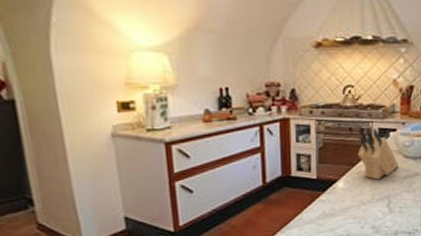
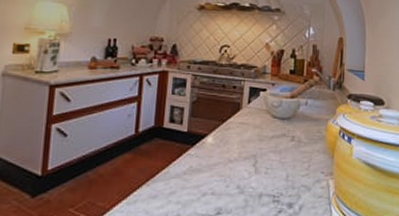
knife block: present [357,125,398,180] -> none [228,83,267,138]

